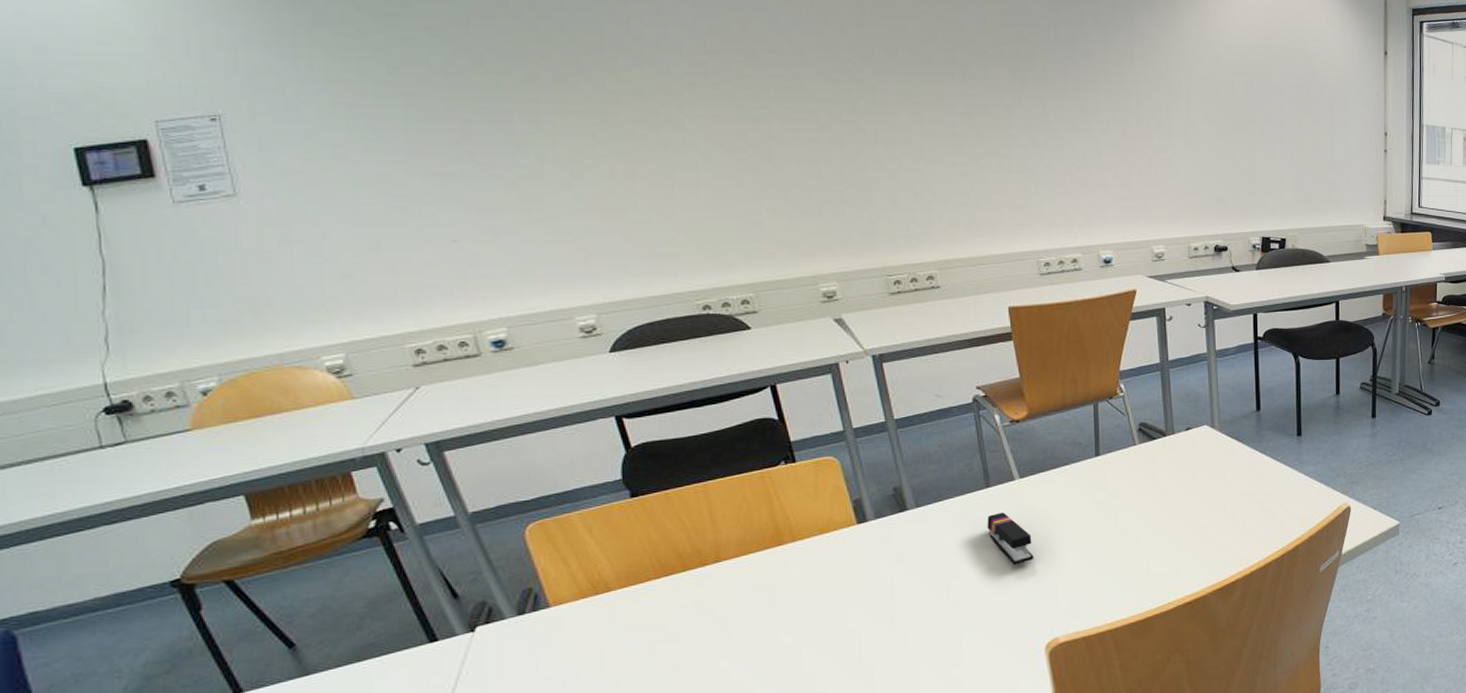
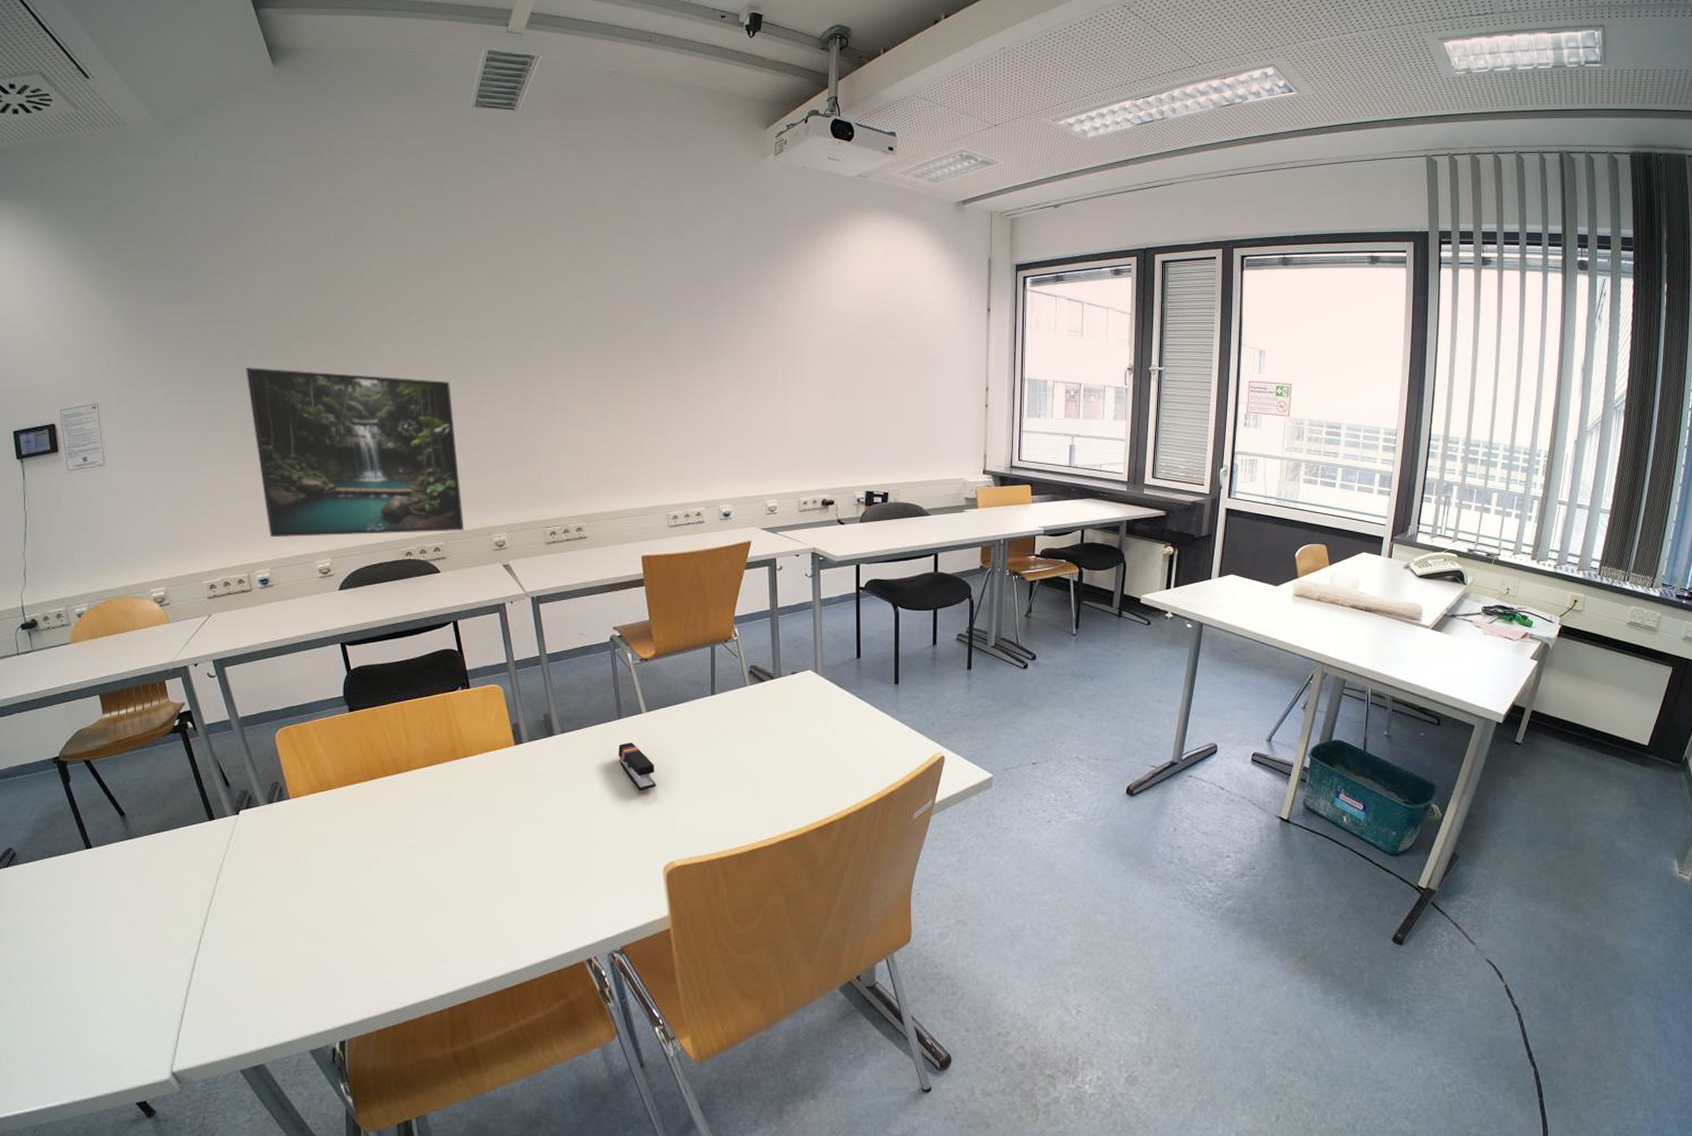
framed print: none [458,76,781,290] -> present [246,368,464,538]

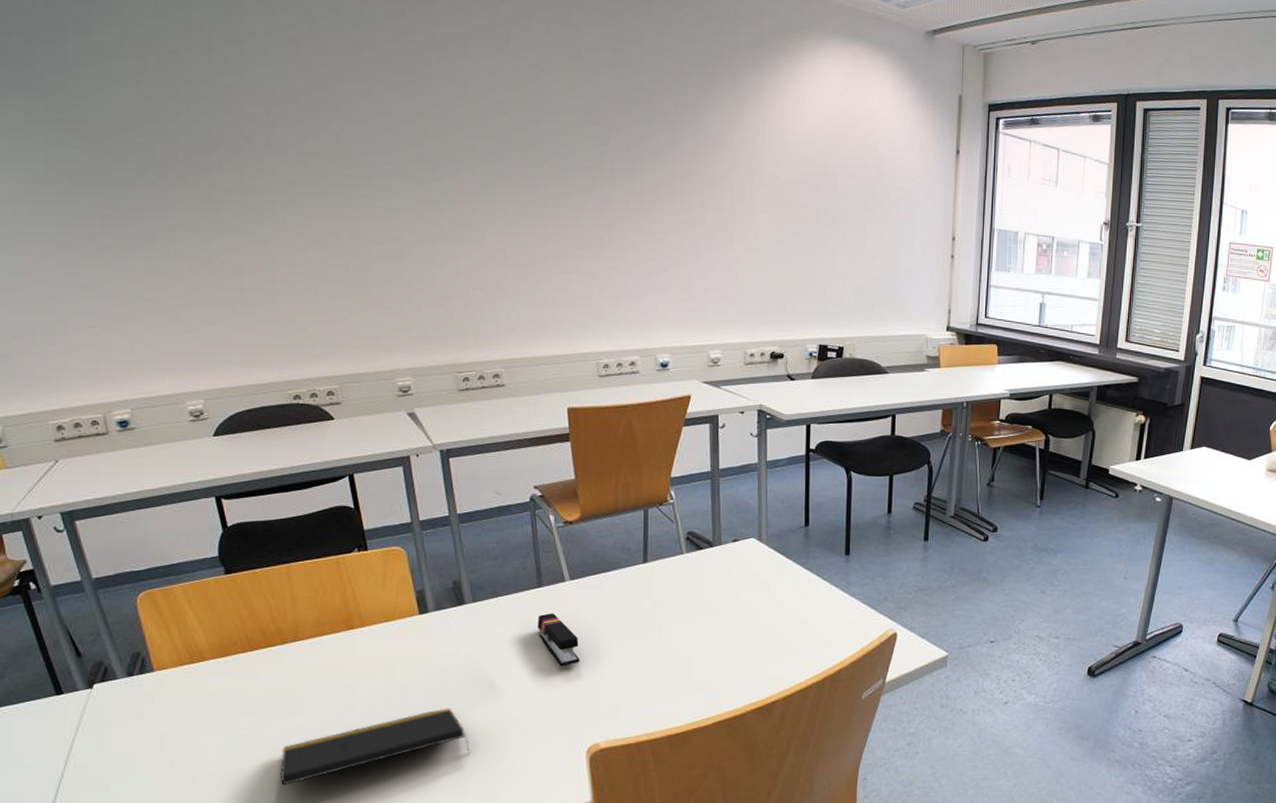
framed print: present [246,368,464,538] -> none [101,175,363,375]
notepad: none [397,830,561,901] -> present [281,708,471,786]

